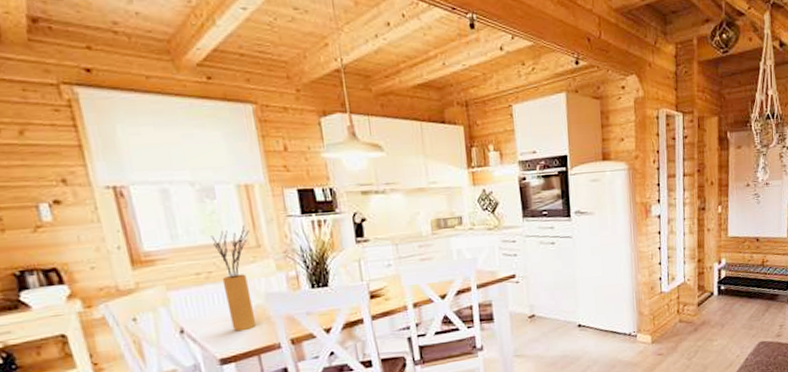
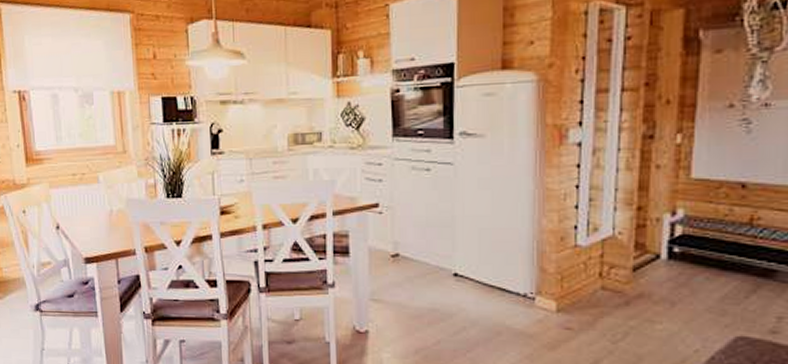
vase: present [211,226,256,332] -> none [87,131,118,233]

